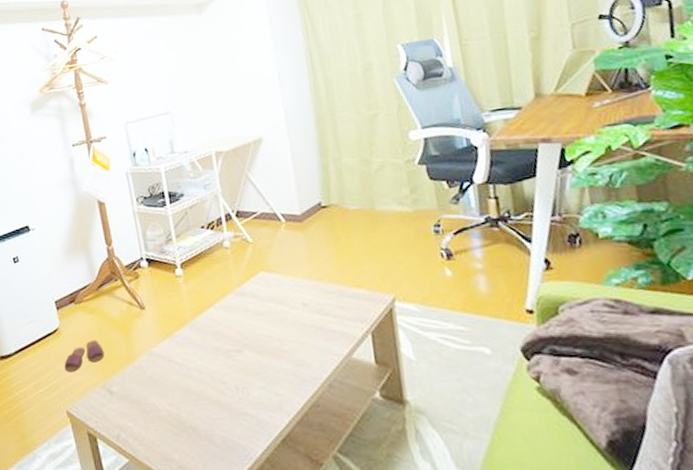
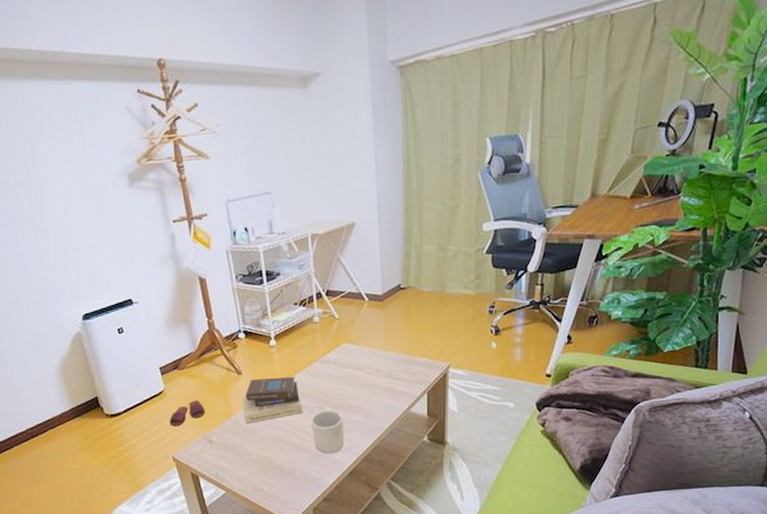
books: none [146,312,219,370] -> present [242,377,303,424]
mug: none [228,353,272,412] -> present [310,409,345,453]

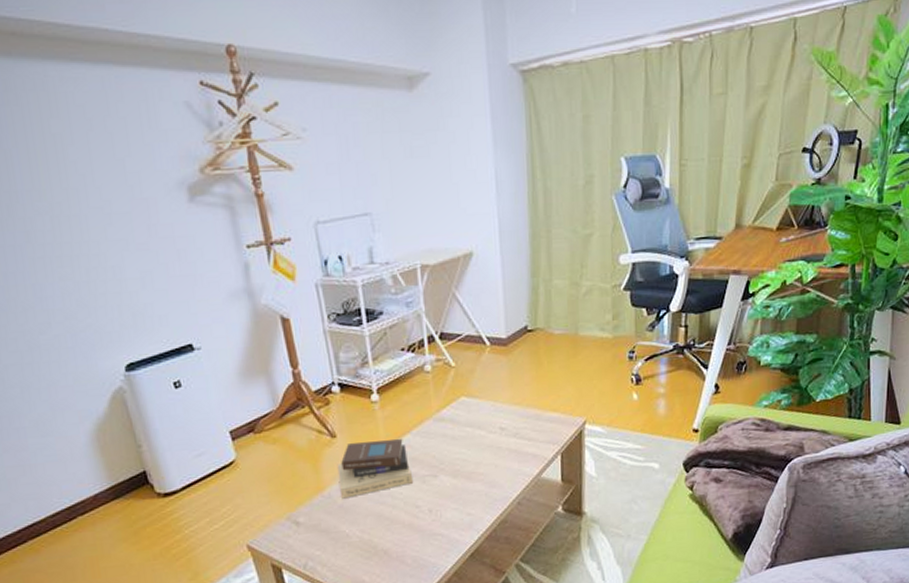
slippers: present [169,400,205,427] -> none [243,471,290,506]
mug: present [310,409,345,453] -> none [422,478,464,532]

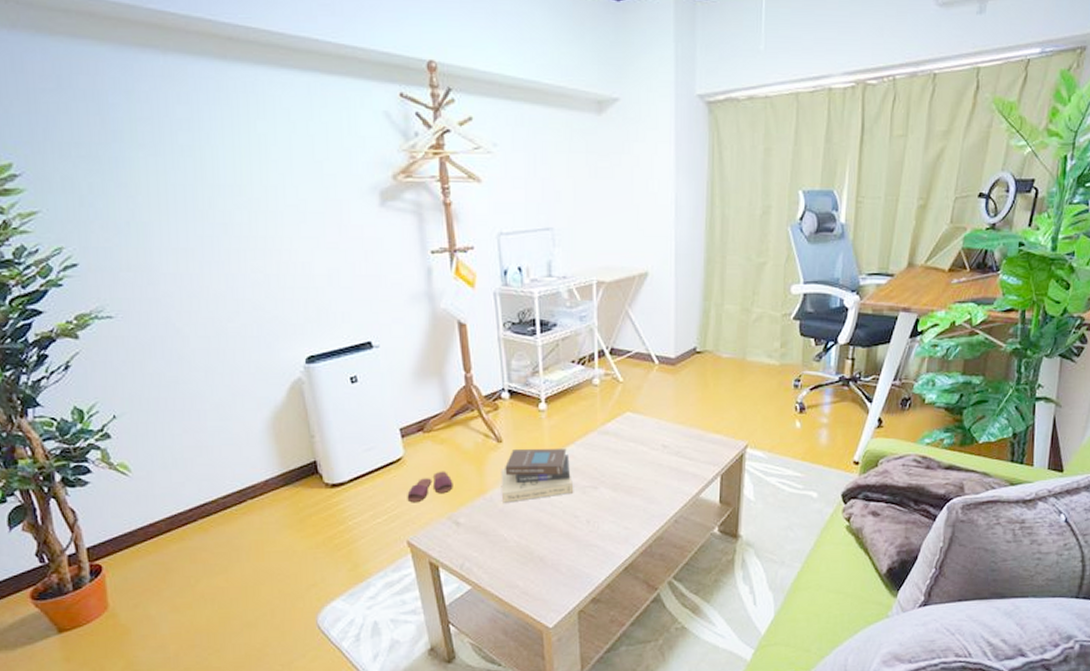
slippers: none [243,471,290,506] -> present [407,471,453,503]

